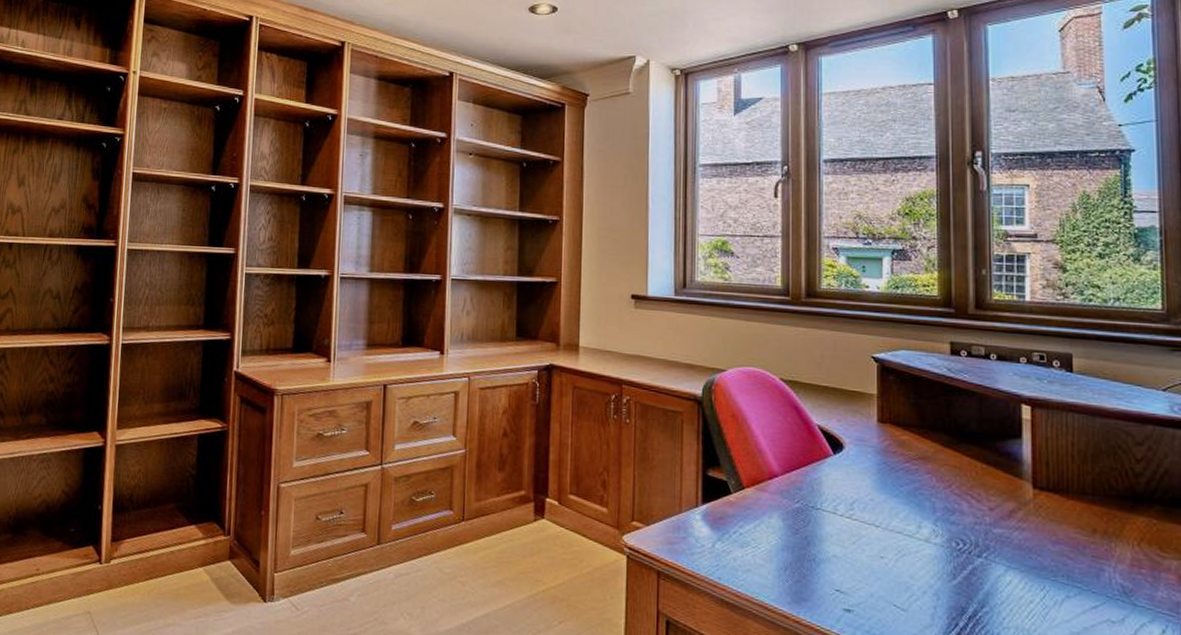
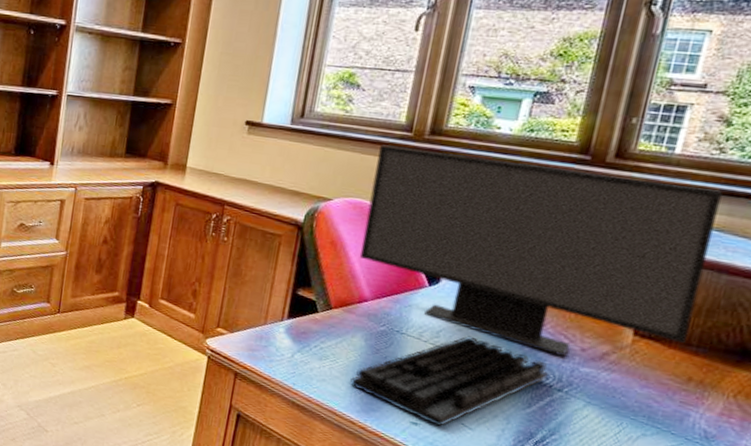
computer monitor: none [762,310,1081,520] -> present [359,144,722,358]
keyboard: none [776,505,966,612] -> present [350,336,550,427]

